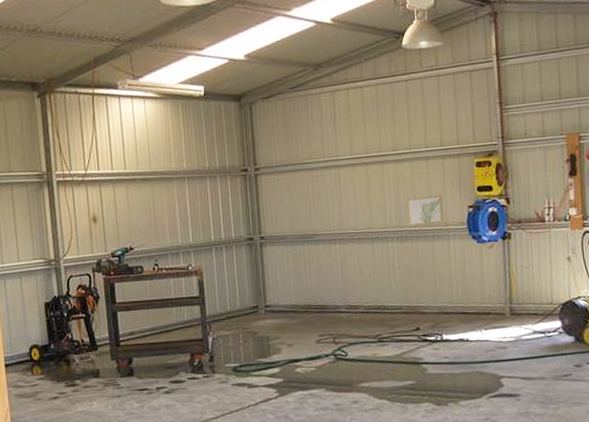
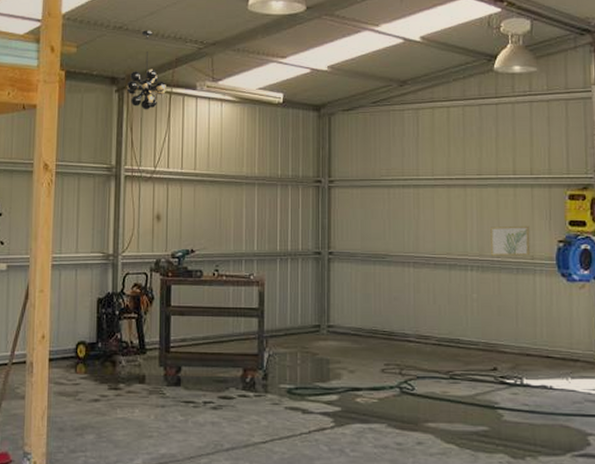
light fixture: none [47,31,88,114] -> present [126,30,166,110]

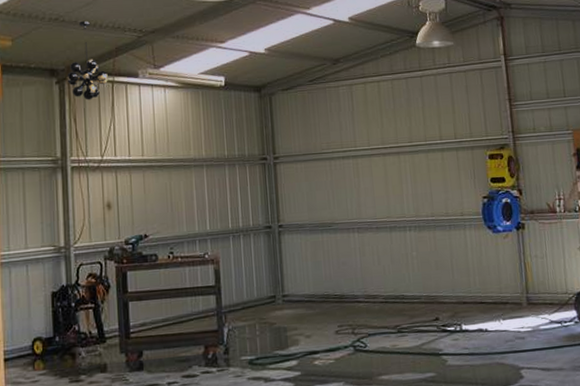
wall art: present [490,225,531,256] -> none [423,185,460,216]

